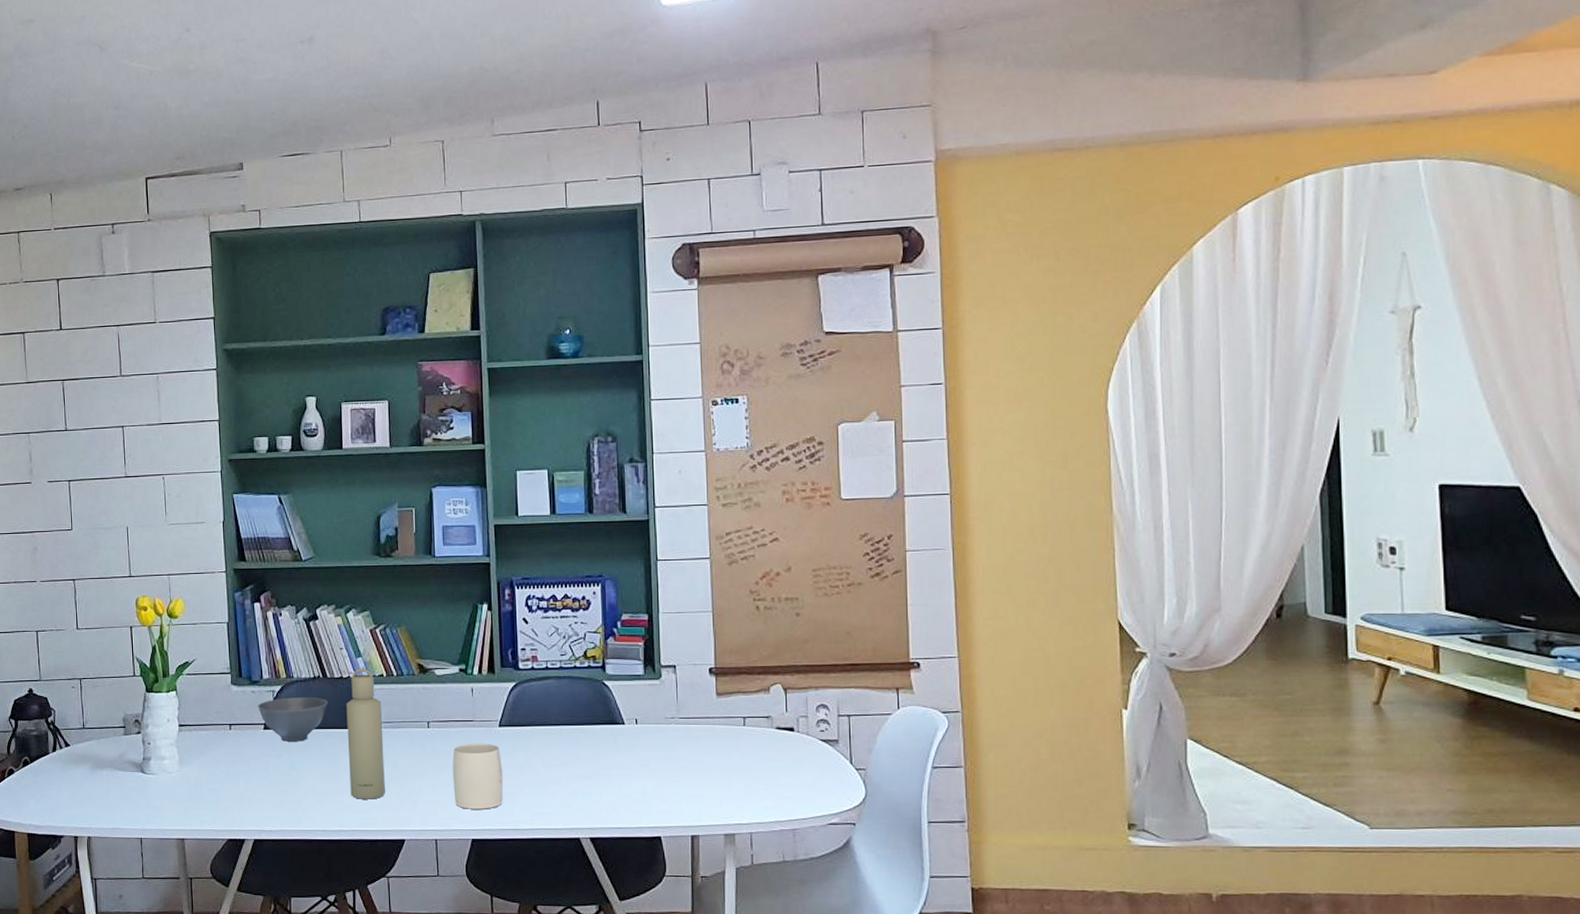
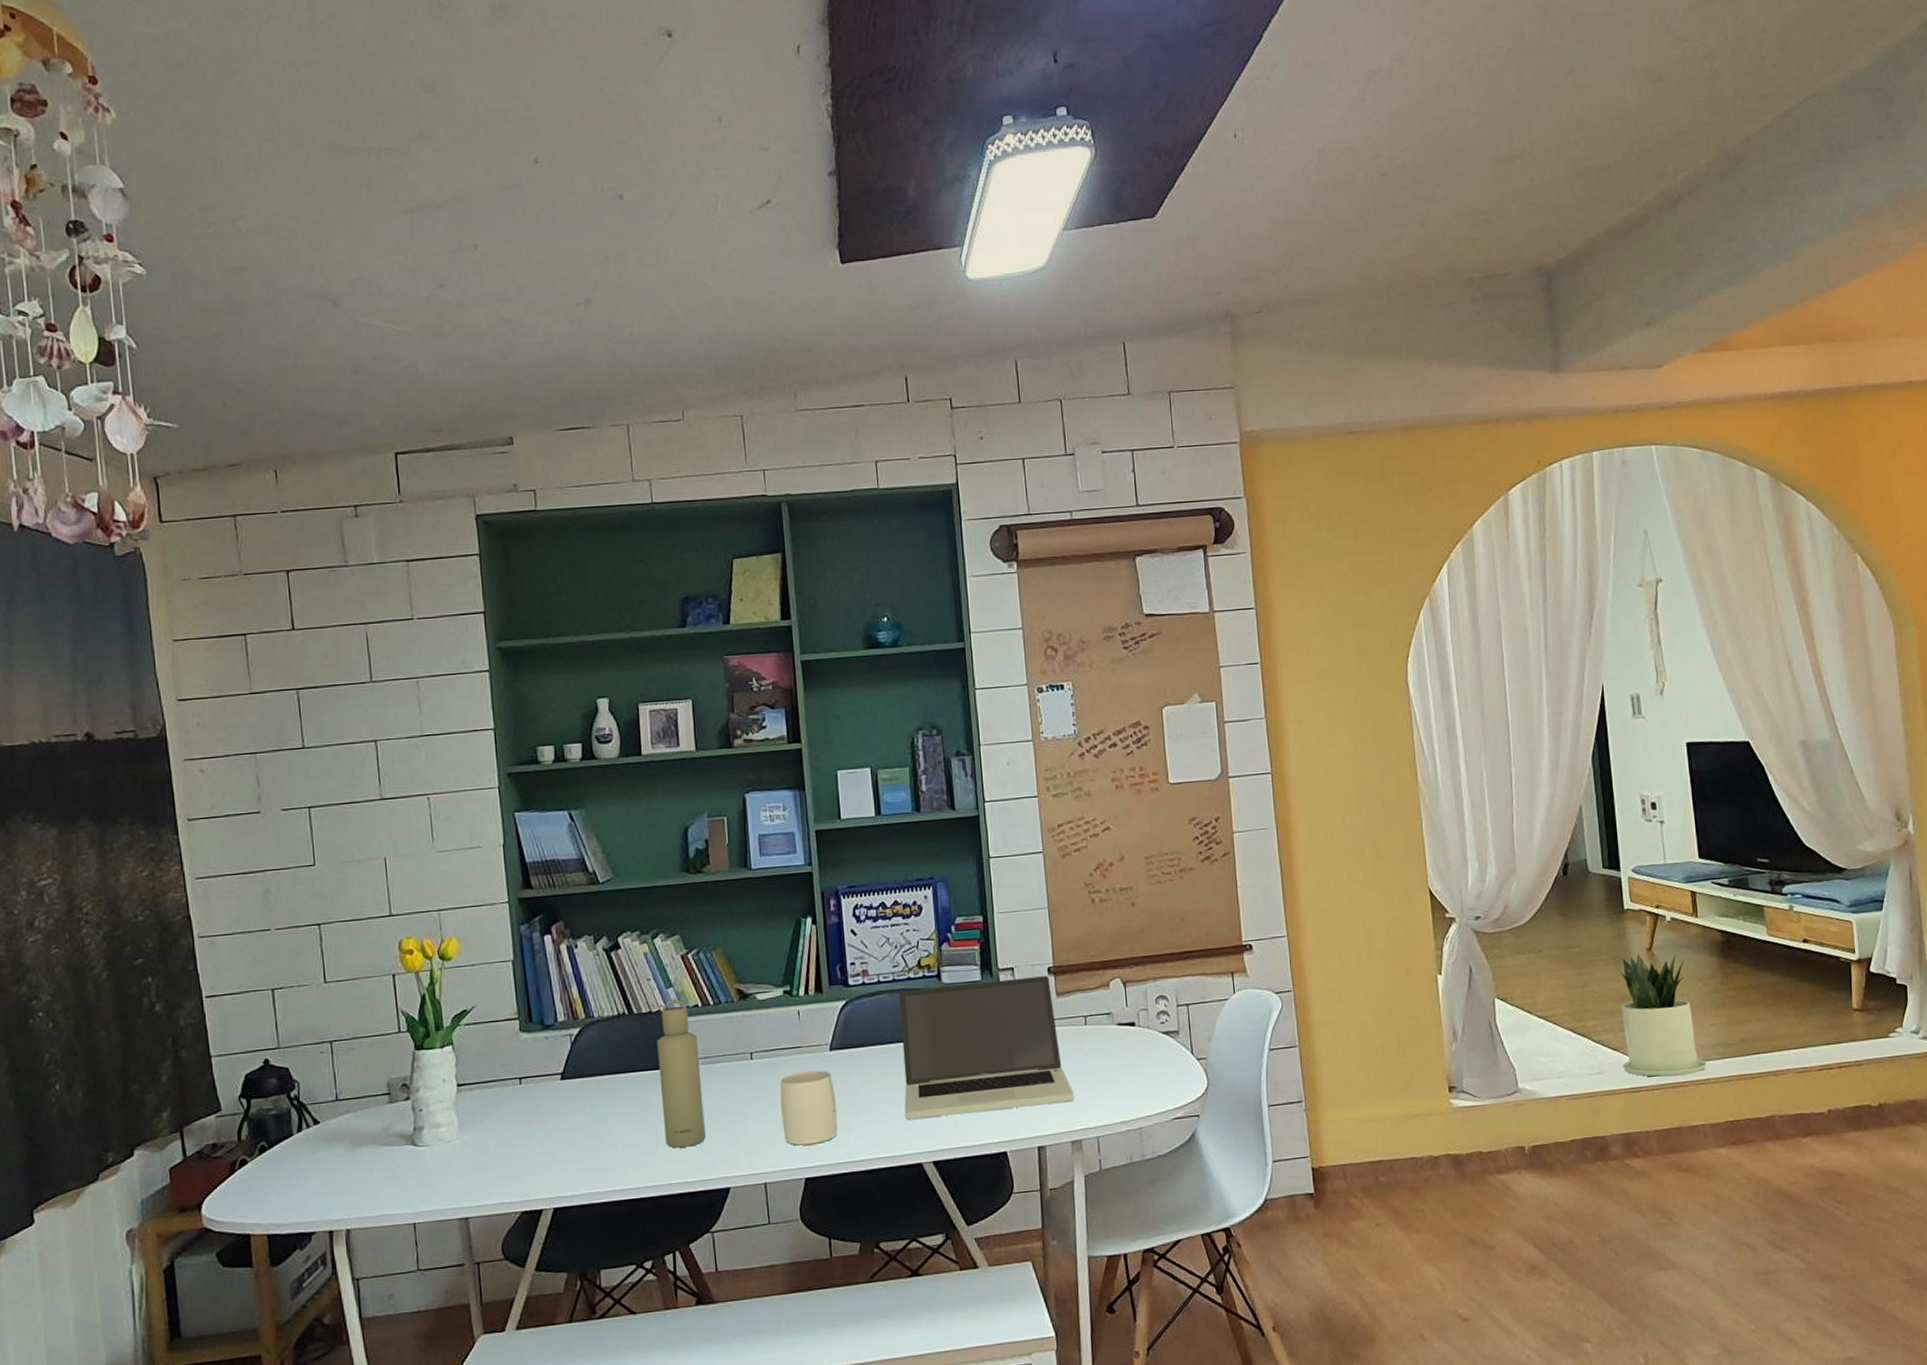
bowl: present [258,697,328,742] -> none [553,1037,635,1091]
laptop: none [565,676,730,798] -> present [899,976,1075,1120]
planter: none [1334,707,1439,841] -> present [1618,953,1707,1077]

